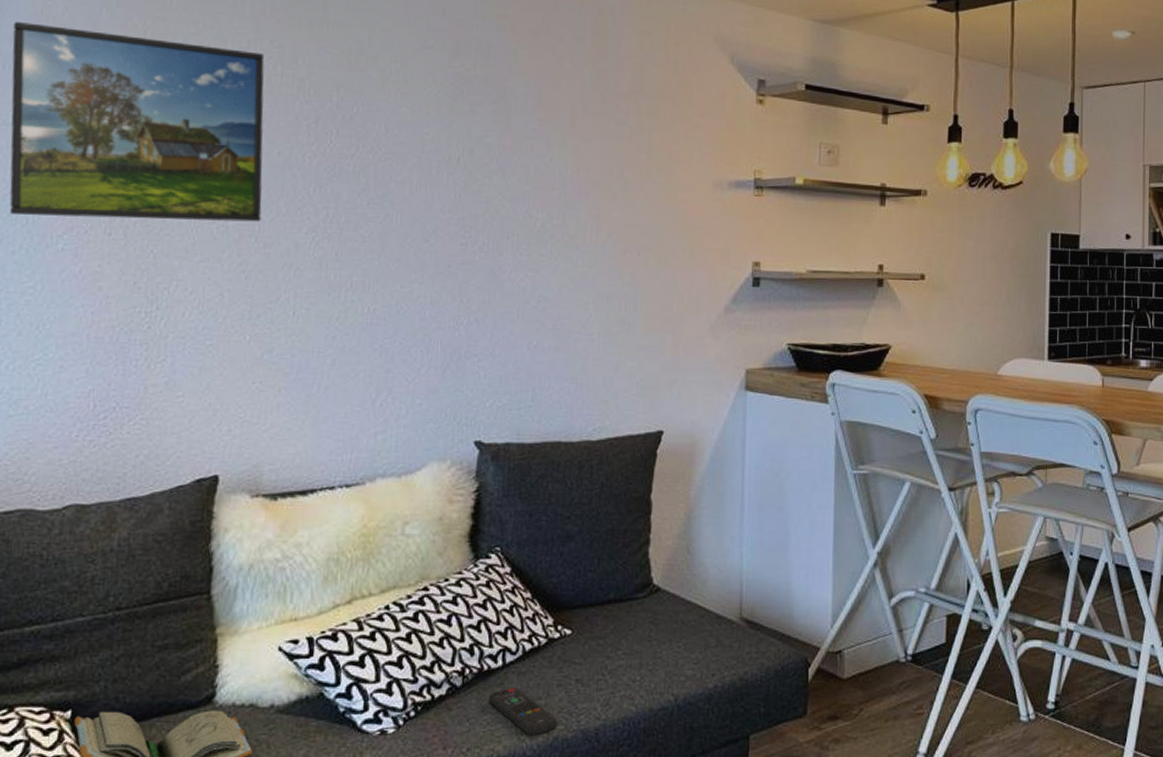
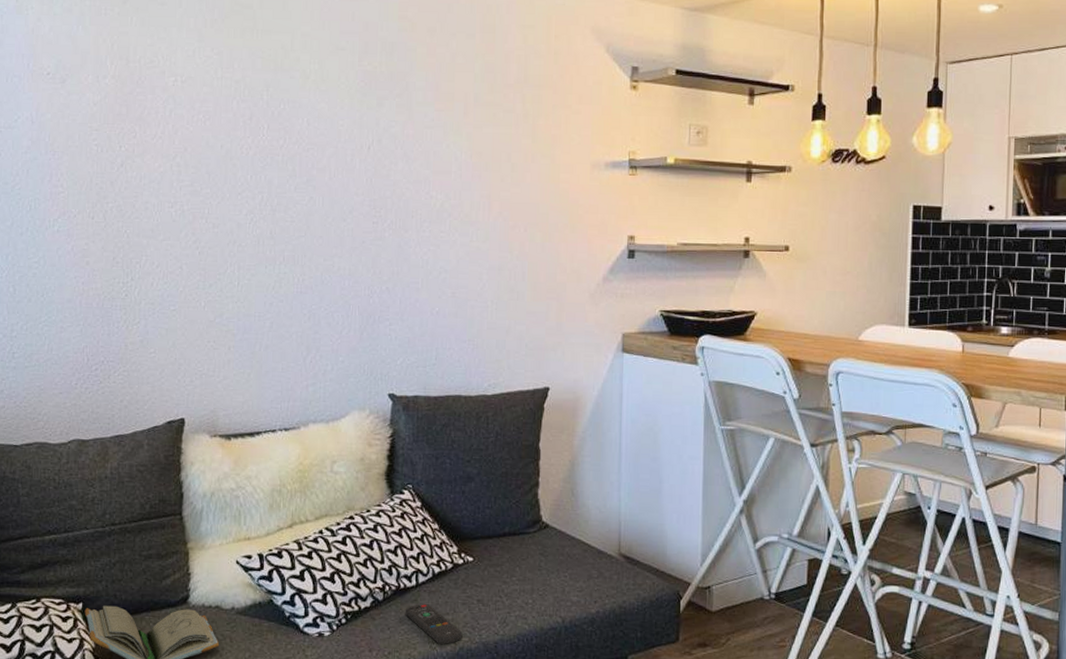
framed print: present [9,22,265,222] -> none [12,41,210,206]

